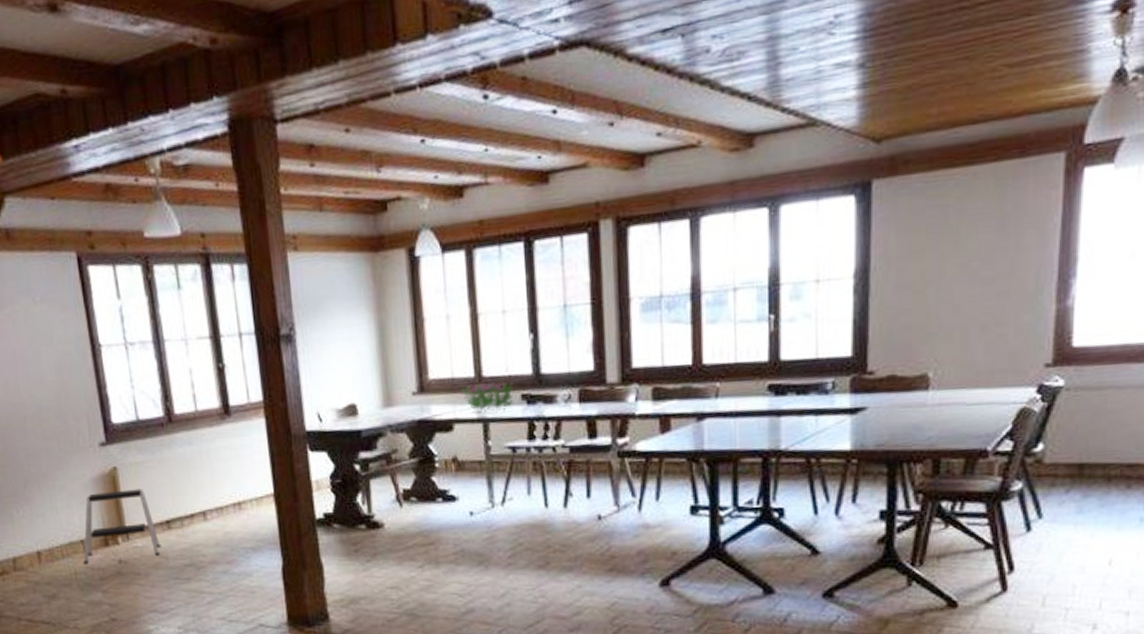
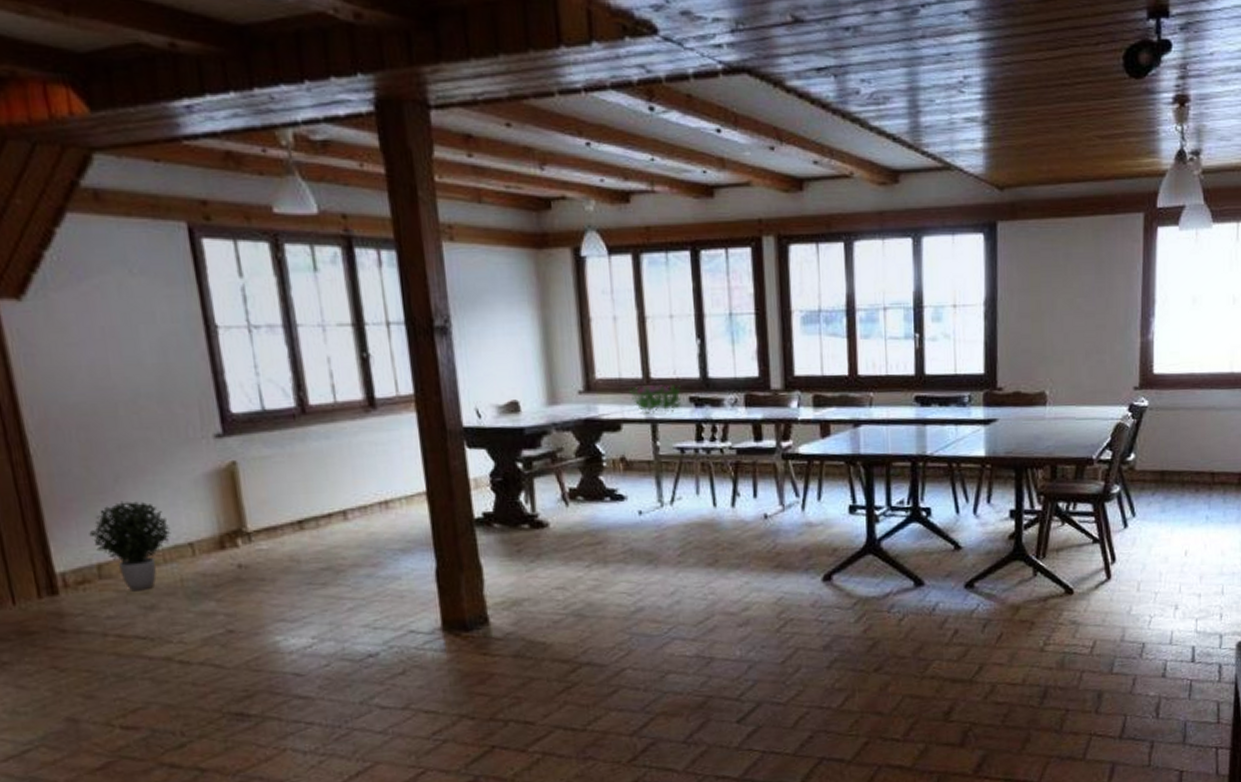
potted plant: none [6,503,67,582] -> present [89,500,171,592]
step stool: present [83,489,161,565] -> none [192,485,292,571]

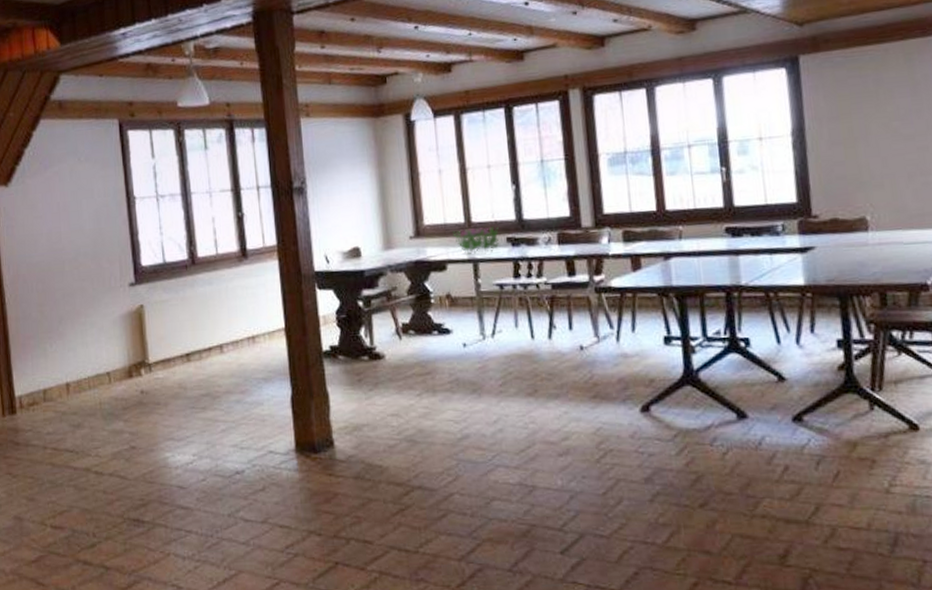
potted plant: present [89,500,171,592] -> none [39,338,95,412]

